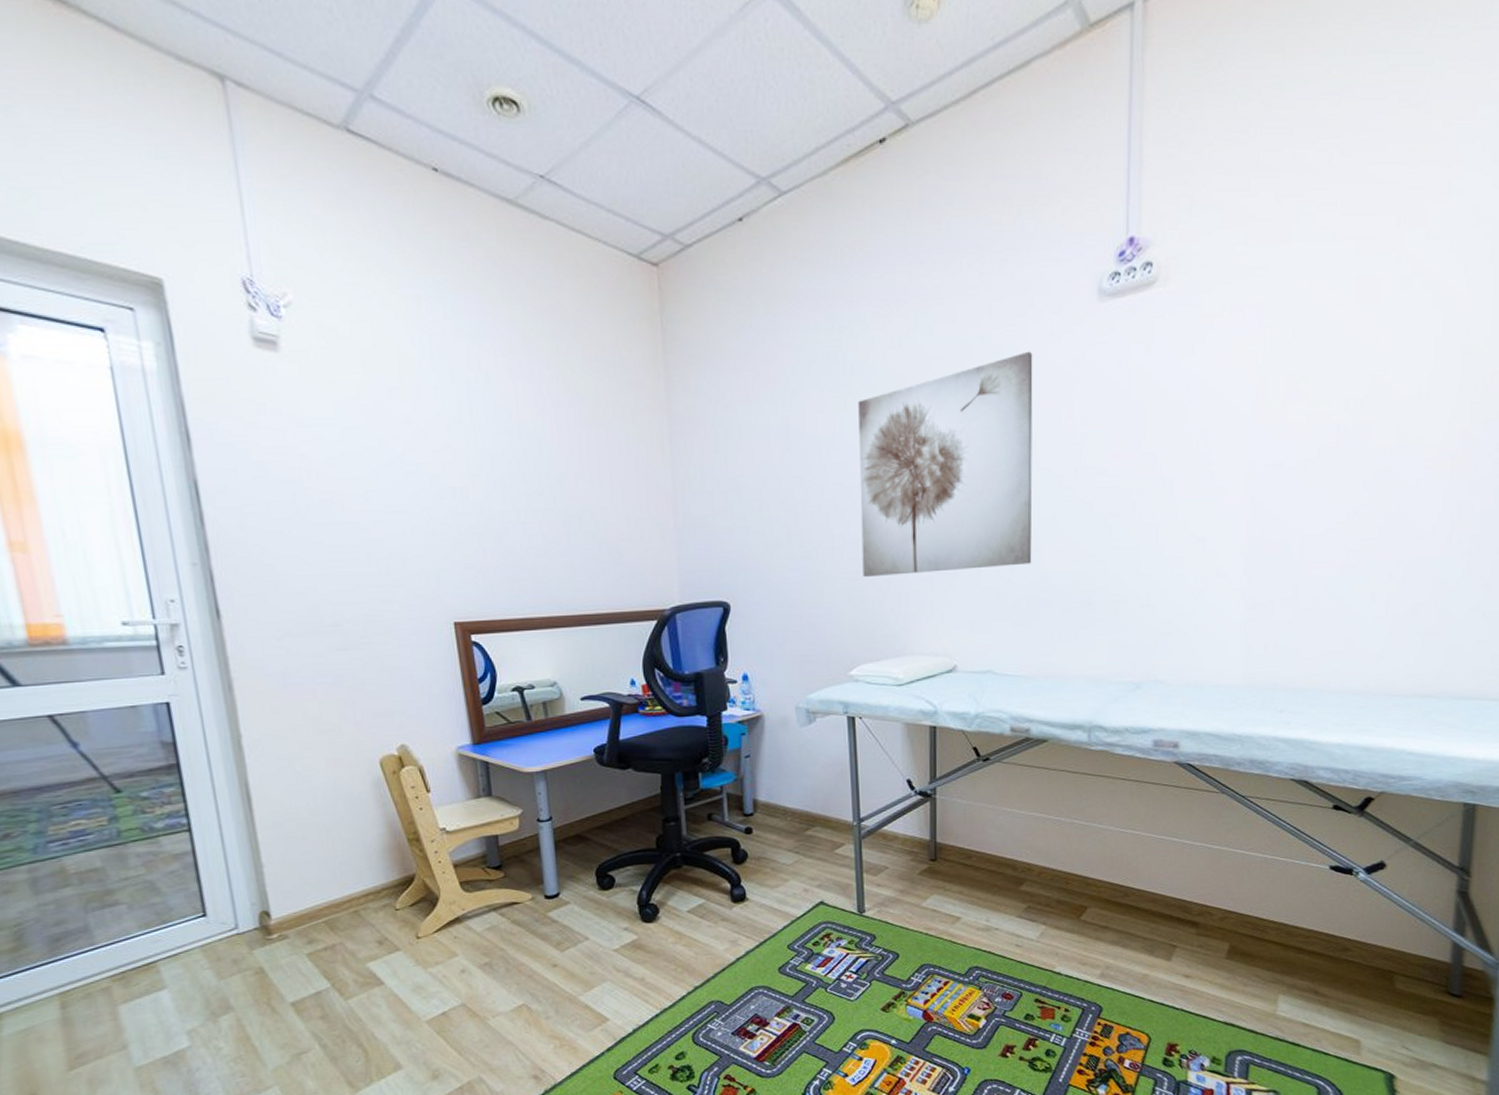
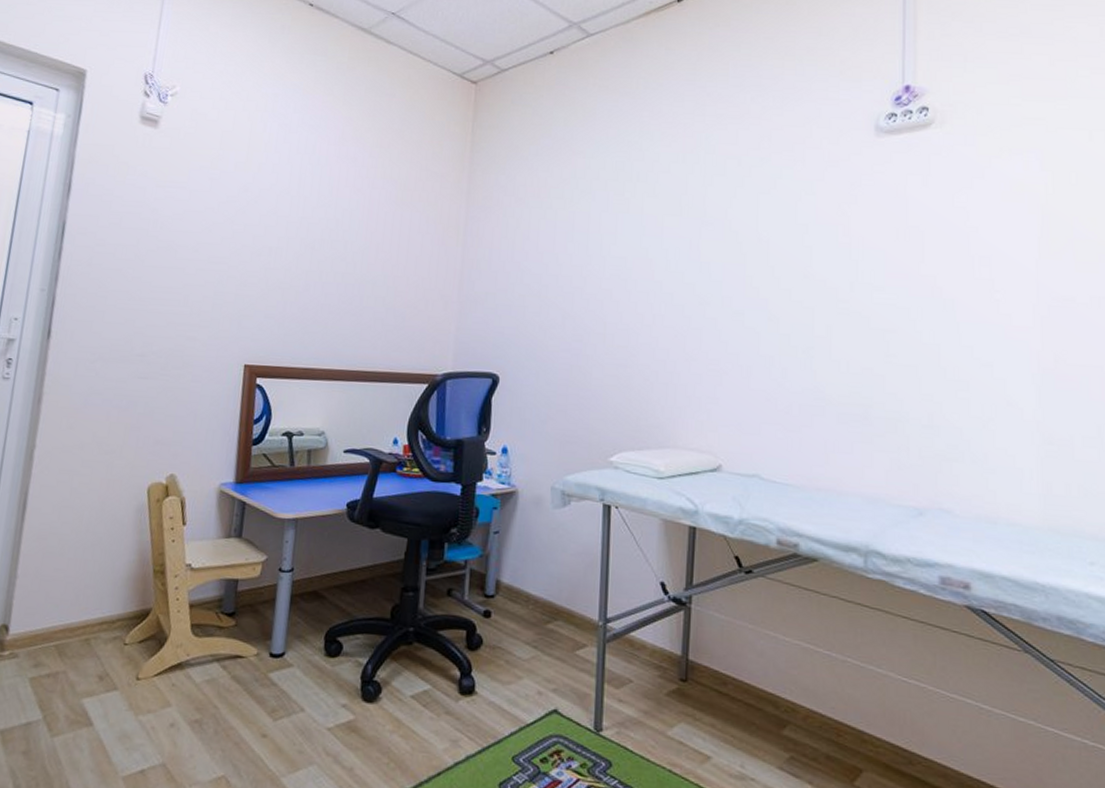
wall art: present [858,351,1033,578] -> none [632,174,810,371]

